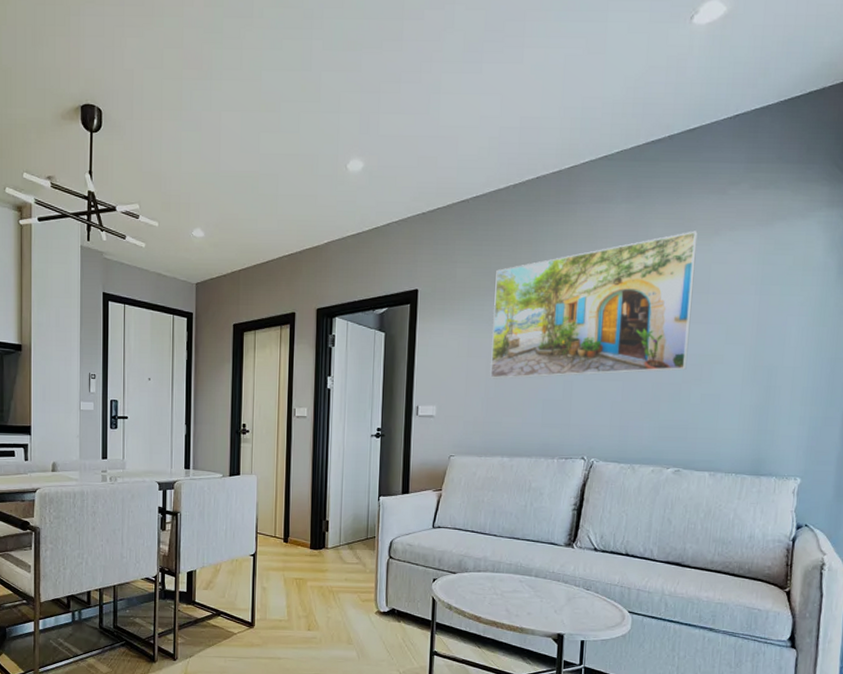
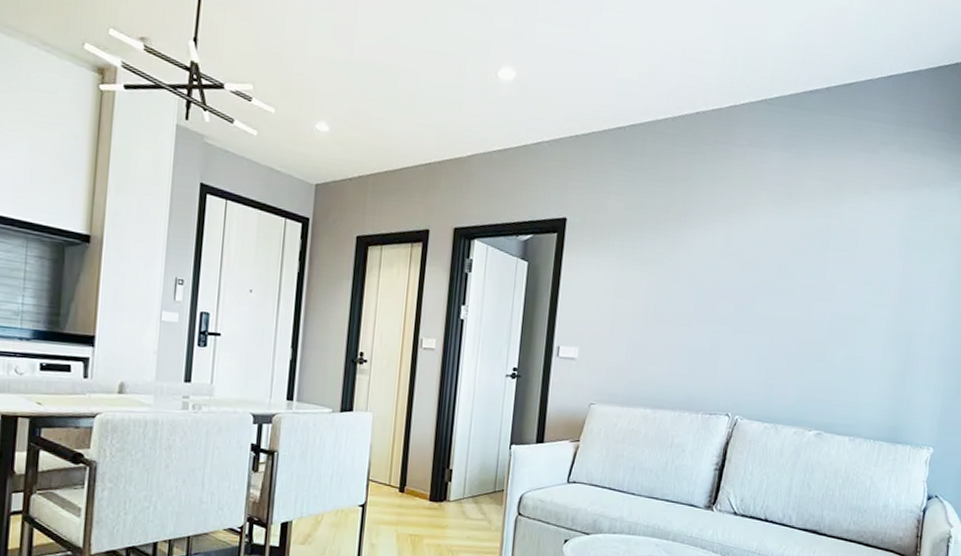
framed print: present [490,230,698,379] -> none [637,187,849,330]

